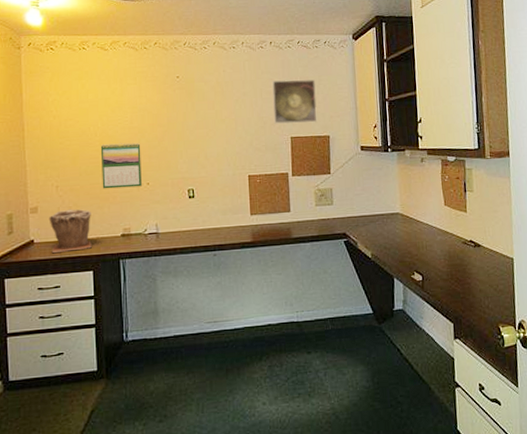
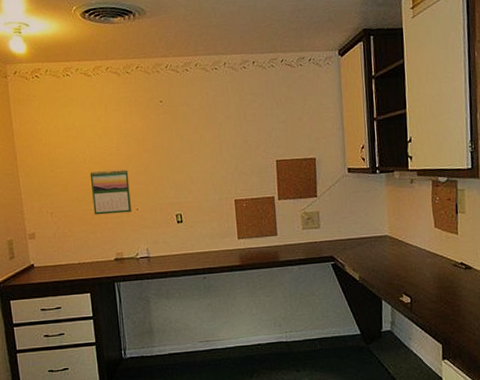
plant pot: present [49,209,92,253] -> none [46,234,88,276]
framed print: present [272,79,317,125] -> none [256,100,303,148]

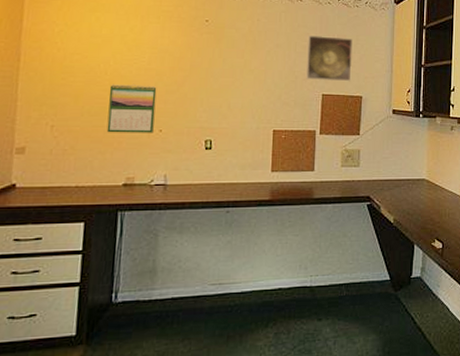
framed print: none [256,100,303,148] -> present [305,35,352,82]

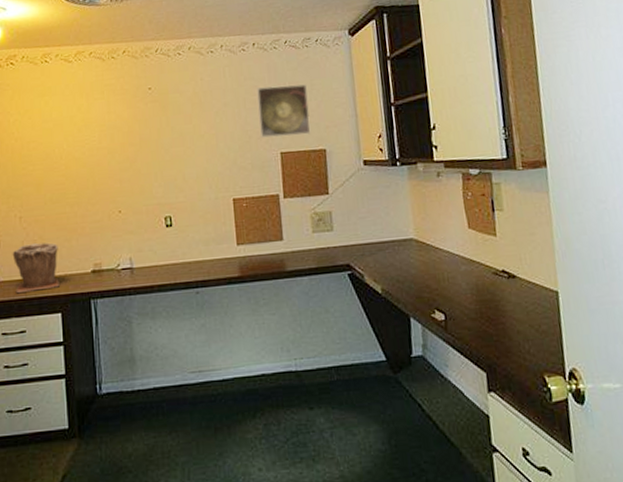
plant pot: none [36,152,90,200] -> present [12,242,60,293]
calendar: present [106,84,157,133] -> none [66,165,113,219]

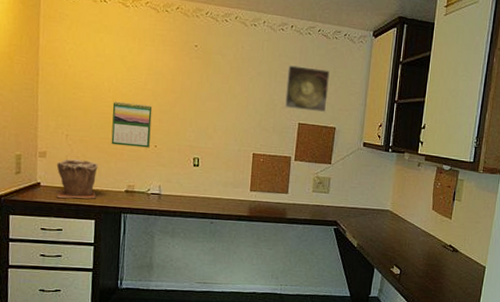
calendar: none [66,165,113,219] -> present [111,101,153,148]

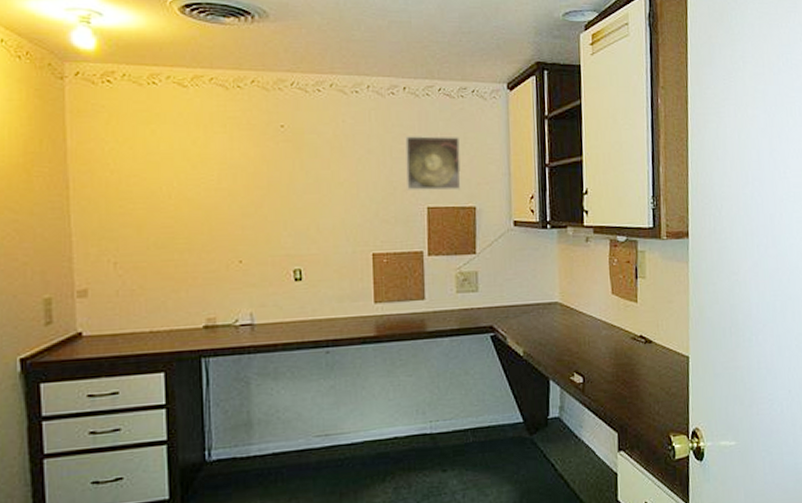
plant pot: present [56,158,98,199] -> none [103,292,163,349]
calendar: present [111,101,153,148] -> none [176,208,232,268]

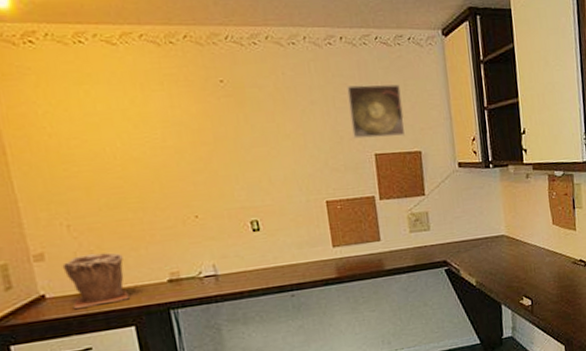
plant pot: none [103,292,163,349] -> present [62,252,130,309]

